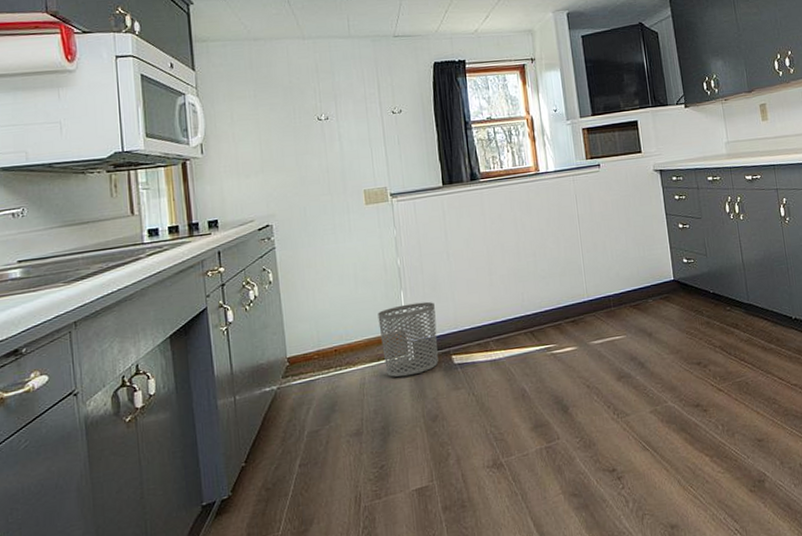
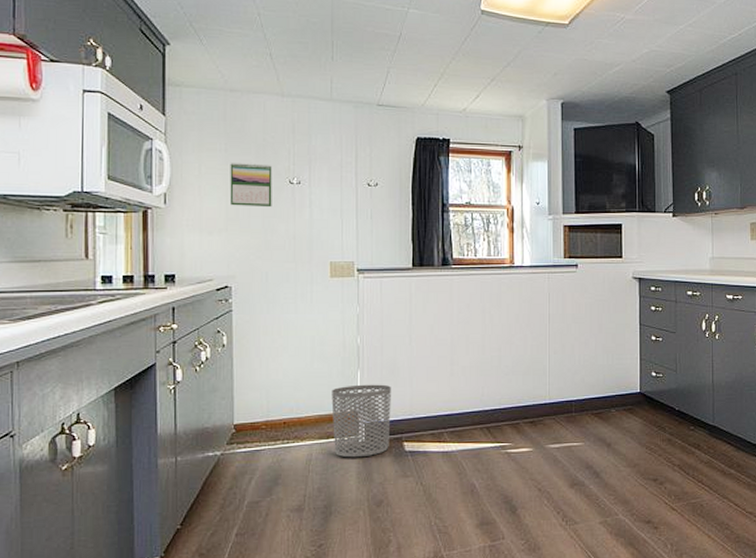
calendar: none [260,105,304,148] -> present [229,163,272,208]

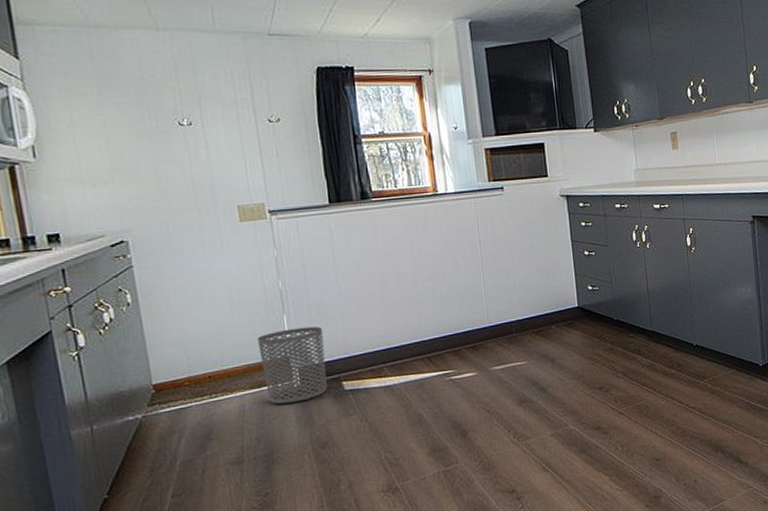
calendar: present [229,163,272,208] -> none [106,106,162,154]

